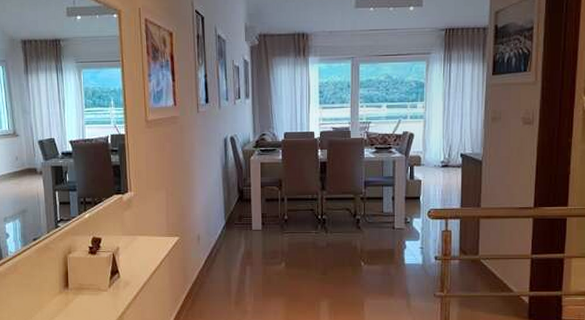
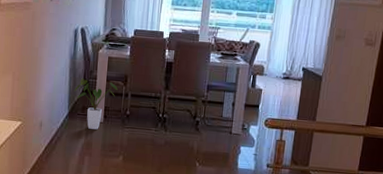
house plant: none [229,187,273,238] -> present [74,78,118,130]

